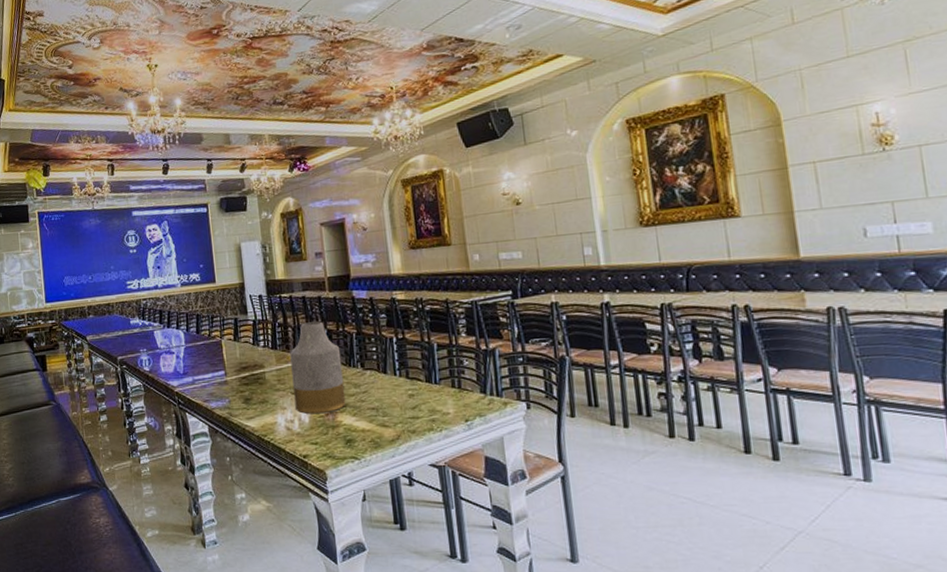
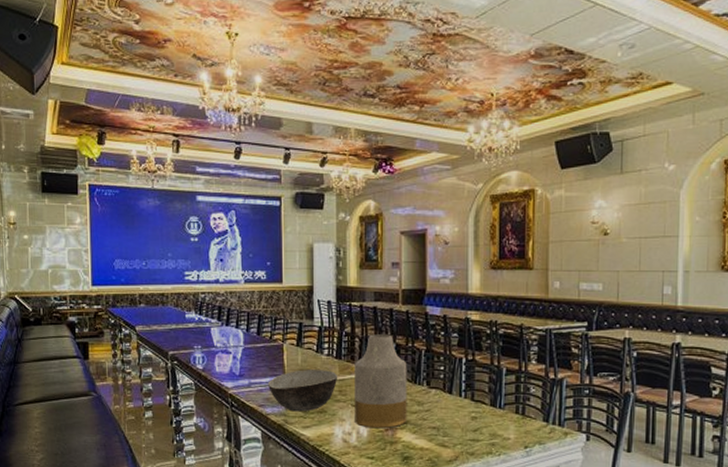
bowl: none [210,361,275,404] -> present [267,369,337,412]

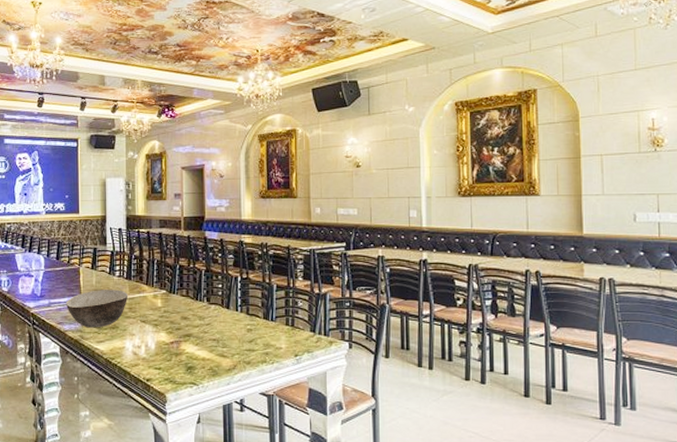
vase: present [354,334,407,429] -> none [143,257,190,342]

